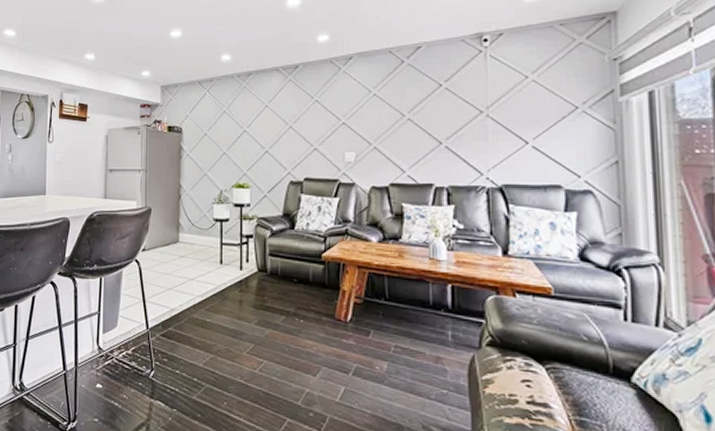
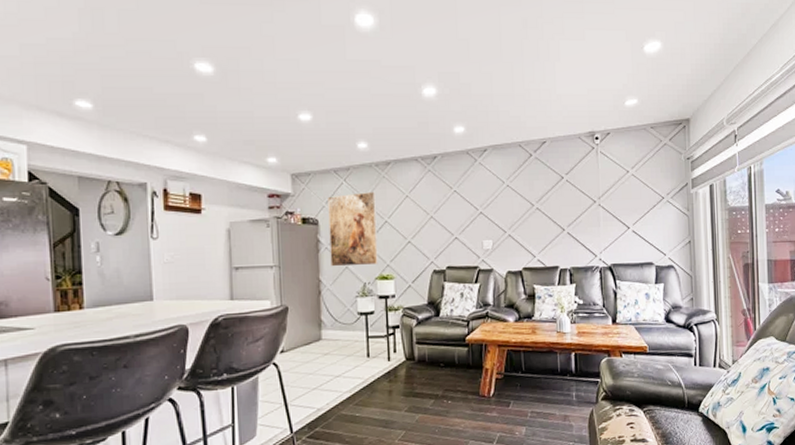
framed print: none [191,101,236,173] -> present [328,191,378,267]

